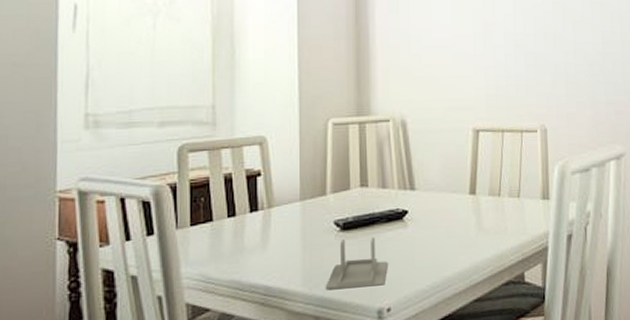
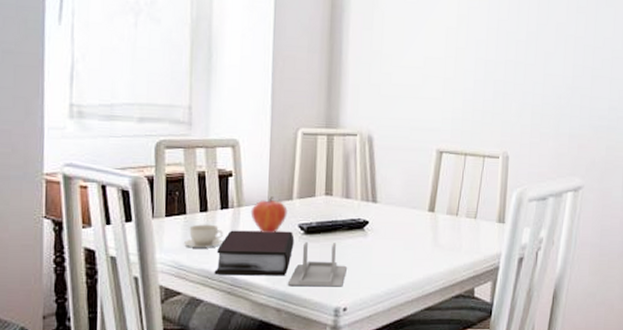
teacup: none [212,229,253,257] -> present [184,224,223,247]
bible: none [245,229,330,286] -> present [214,230,295,276]
fruit: none [282,193,322,233] -> present [250,196,288,232]

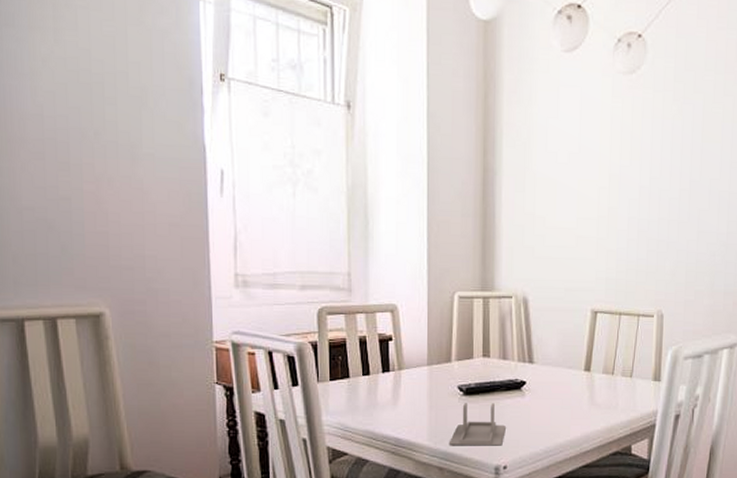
teacup: present [184,224,223,247] -> none [349,387,385,409]
bible: present [214,230,295,276] -> none [378,392,454,436]
fruit: present [250,196,288,232] -> none [411,359,447,394]

